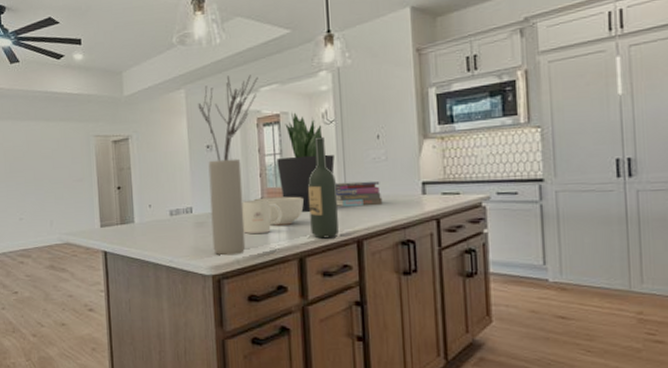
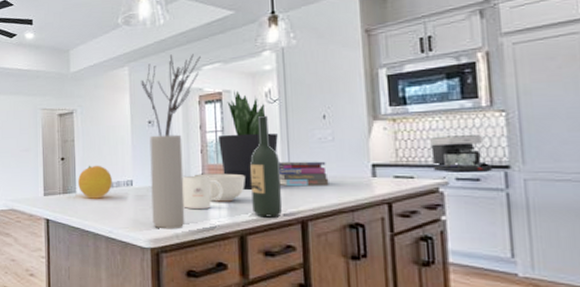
fruit: none [136,193,171,228] -> present [78,165,112,199]
coffee maker: none [475,150,528,187] -> present [430,135,492,172]

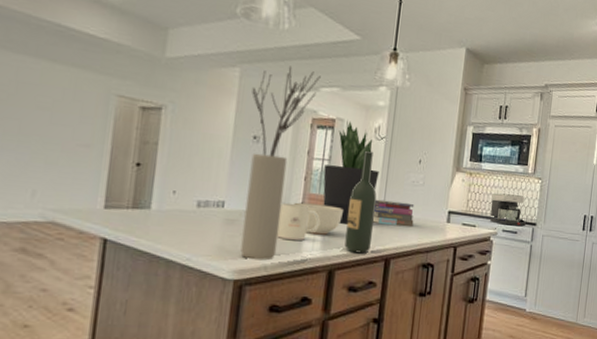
fruit: present [78,165,112,199] -> none [154,177,200,219]

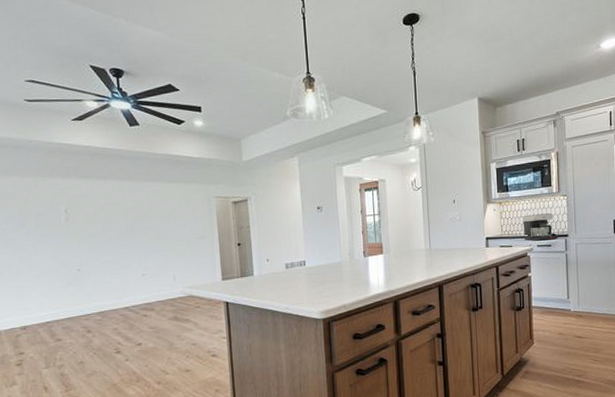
vase: present [240,66,321,261] -> none [310,147,360,302]
mug: present [277,202,320,241] -> none [347,253,380,283]
bowl: present [294,202,343,235] -> none [358,250,398,275]
planter: present [323,120,379,224] -> none [376,180,421,263]
wine bottle: present [344,150,377,254] -> none [401,200,425,285]
books: present [373,199,415,228] -> none [422,236,458,259]

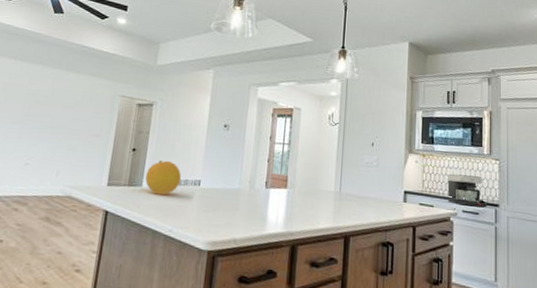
fruit: none [255,248,287,280] -> present [145,159,181,195]

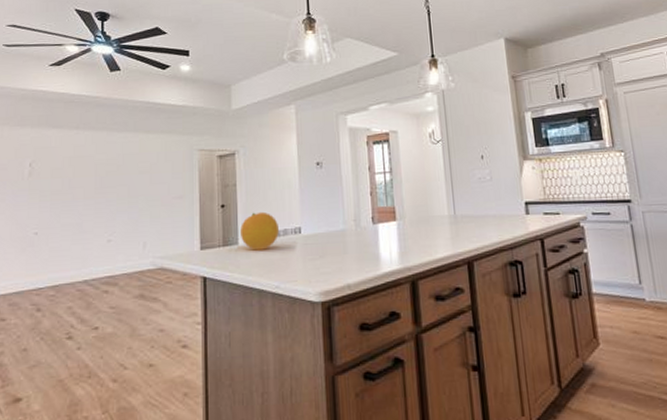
coffee maker: present [447,173,487,208] -> none [570,173,618,208]

